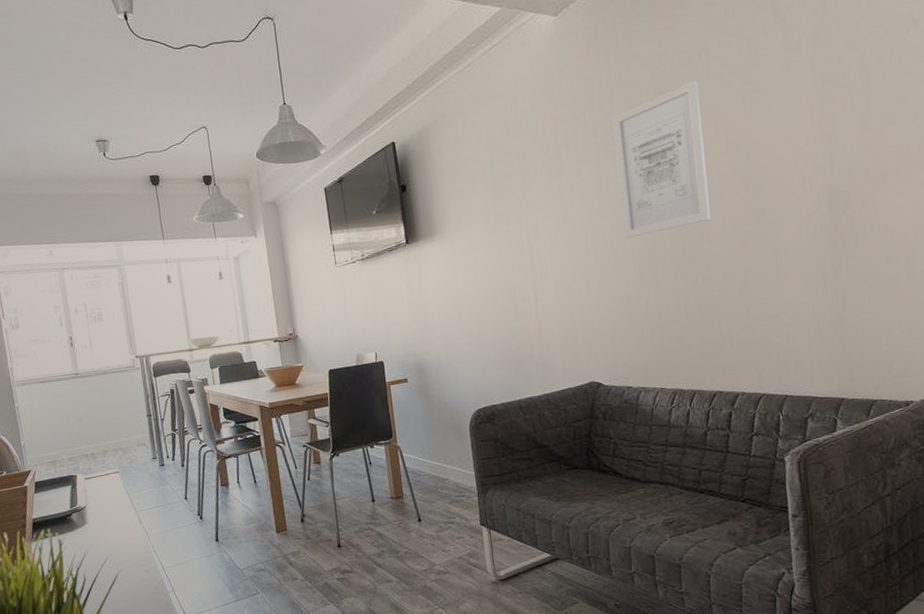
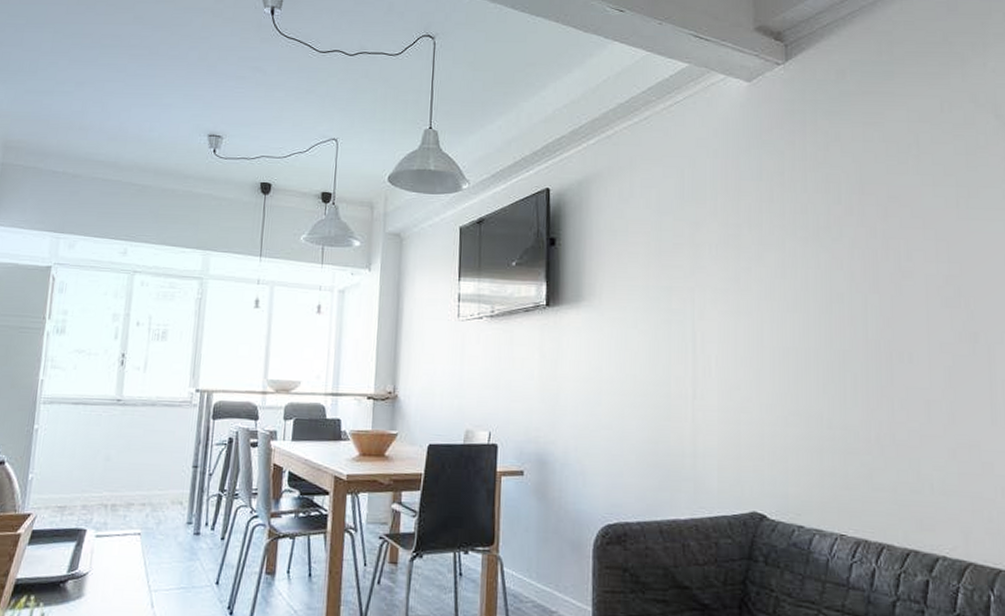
wall art: present [613,80,711,239] -> none [805,174,914,341]

